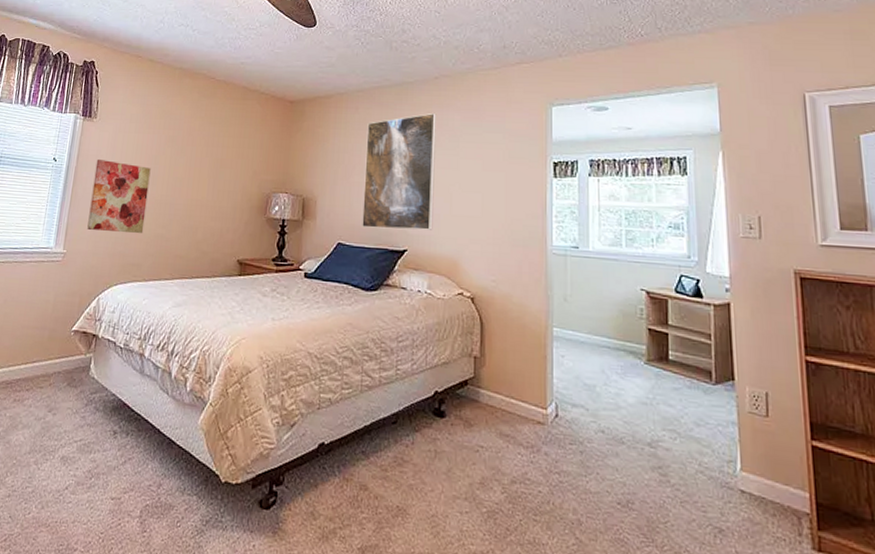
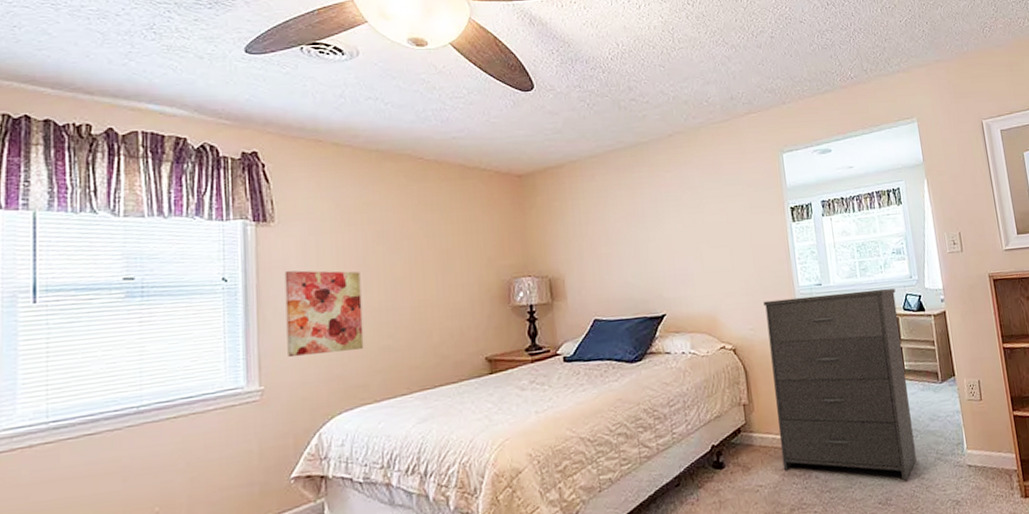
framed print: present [362,113,436,230] -> none [606,172,688,299]
dresser: none [509,254,672,487] -> present [763,288,917,481]

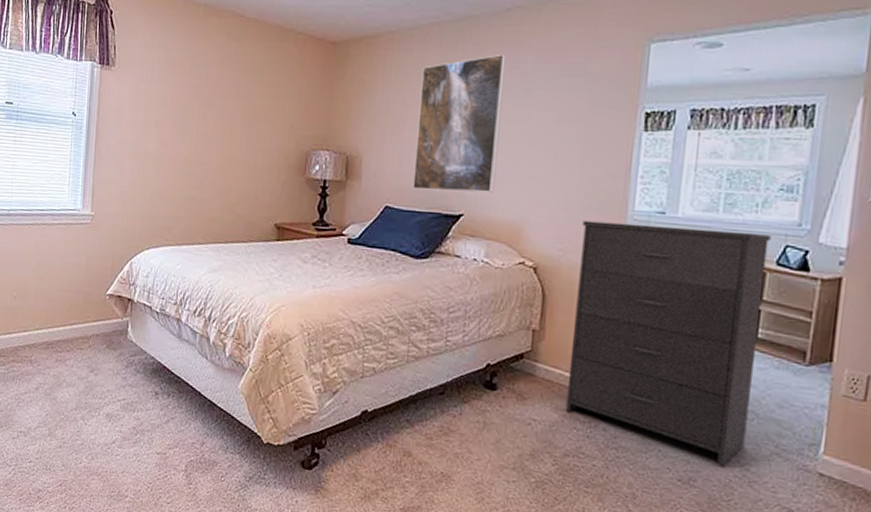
wall art: present [284,270,364,357] -> none [114,114,178,195]
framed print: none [606,172,688,299] -> present [413,55,506,193]

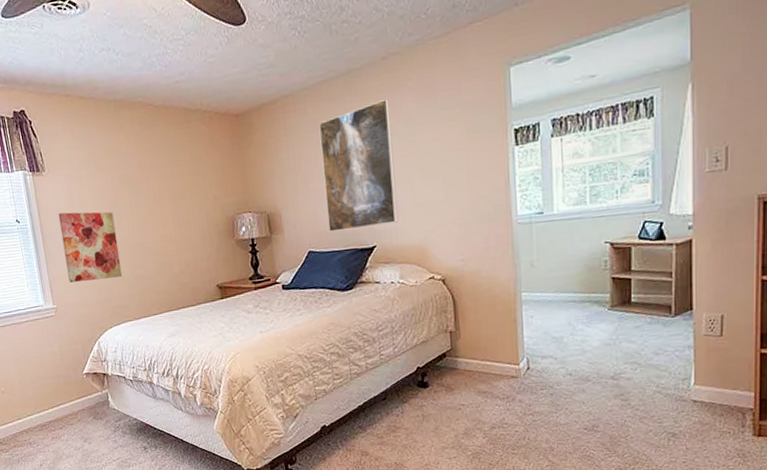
wall art: none [114,114,178,195] -> present [58,211,123,282]
dresser: present [565,220,771,466] -> none [477,215,632,410]

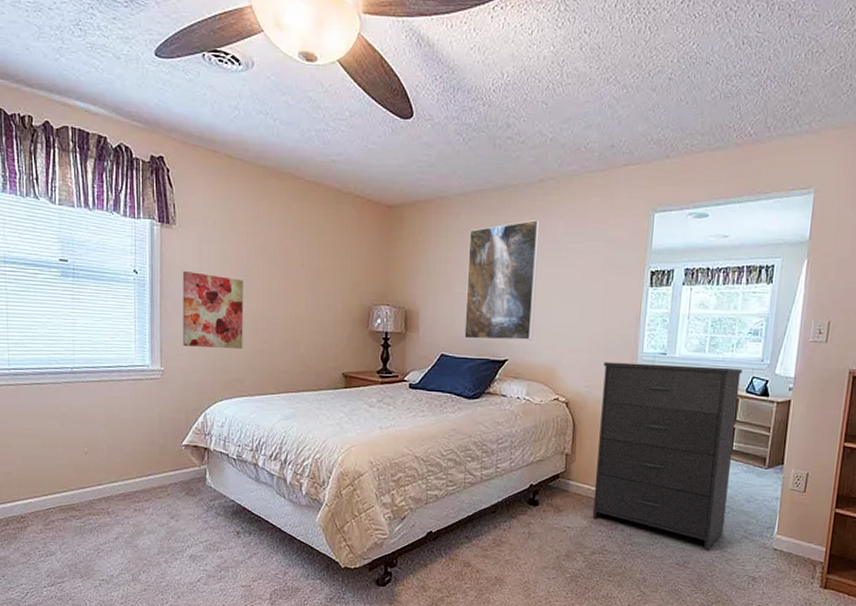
dresser: none [477,215,632,410] -> present [592,362,743,550]

